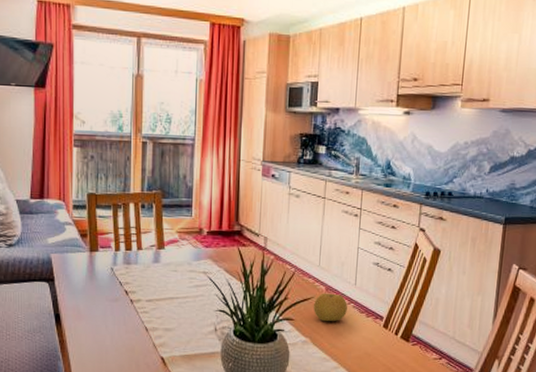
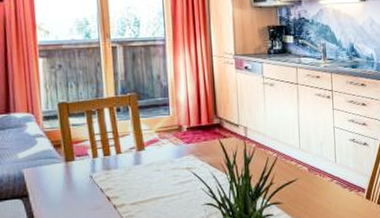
fruit: present [314,293,347,322] -> none [299,172,331,201]

